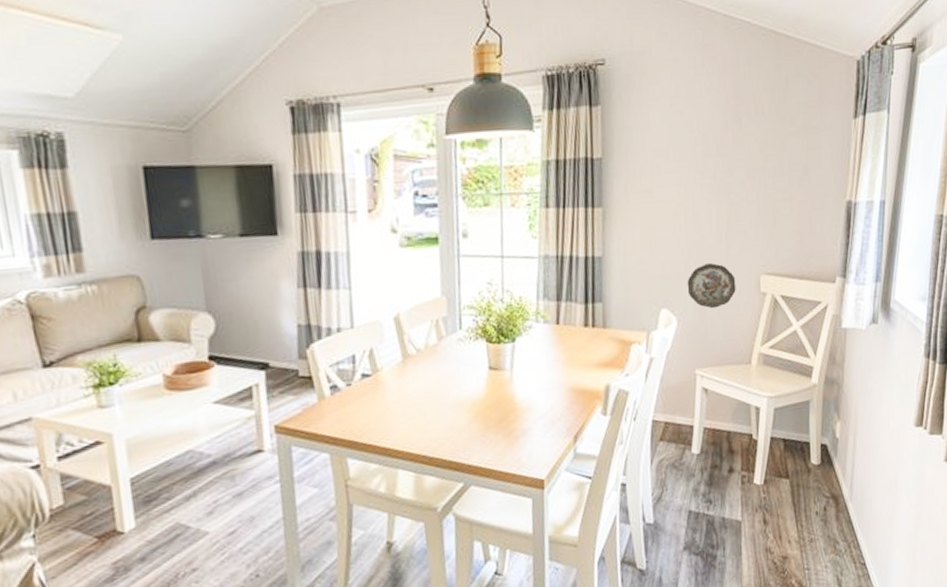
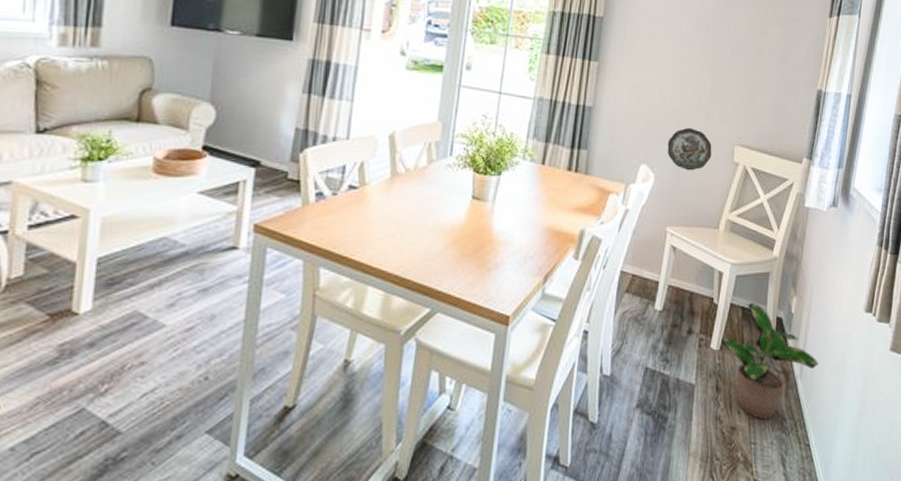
potted plant: none [765,432,868,546] -> present [721,302,818,420]

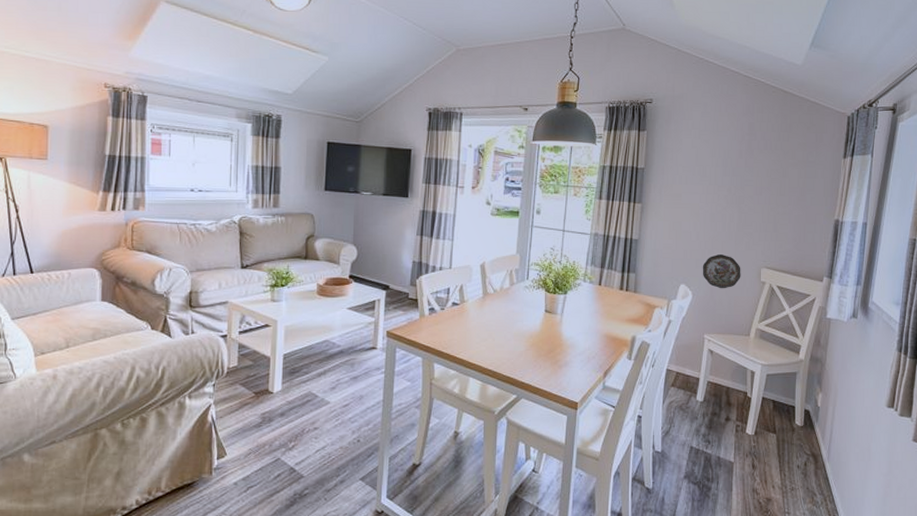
potted plant: present [721,302,818,420] -> none [755,396,844,494]

